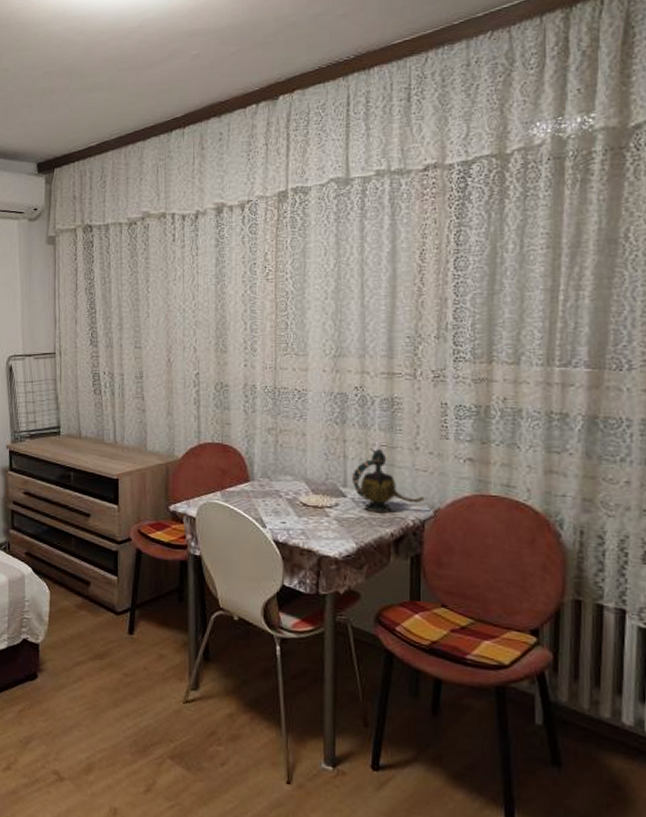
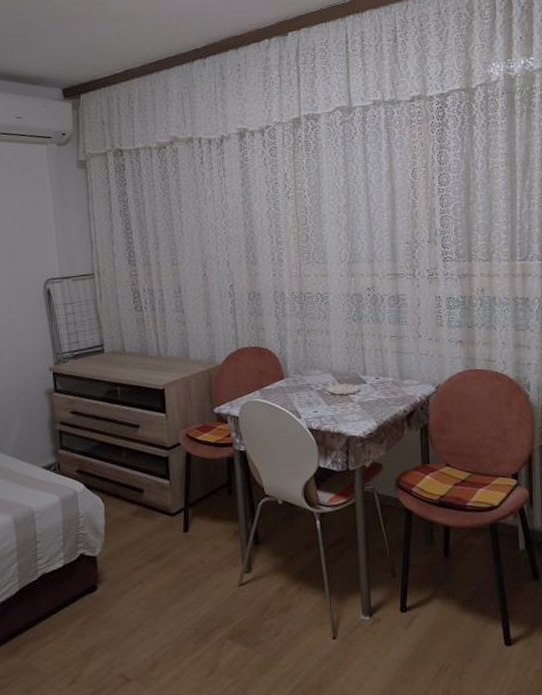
teapot: present [352,447,424,513] -> none [370,338,428,394]

